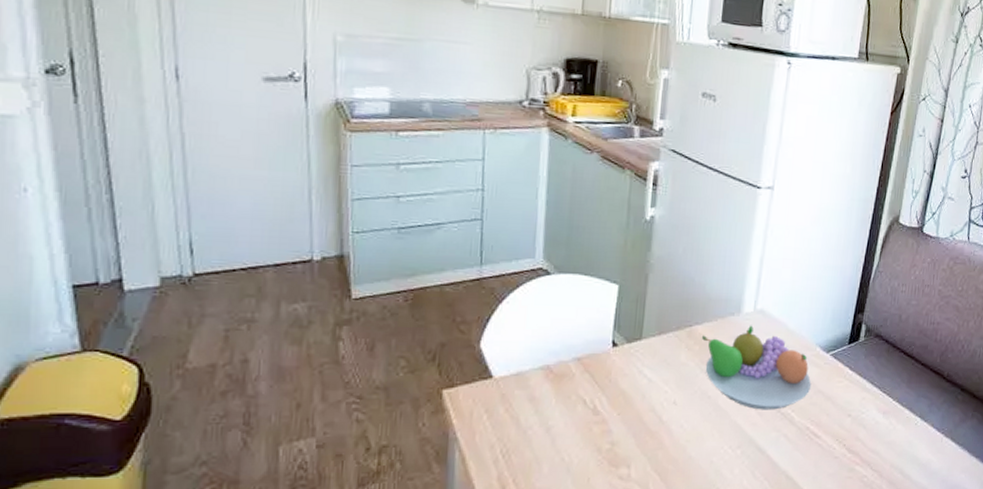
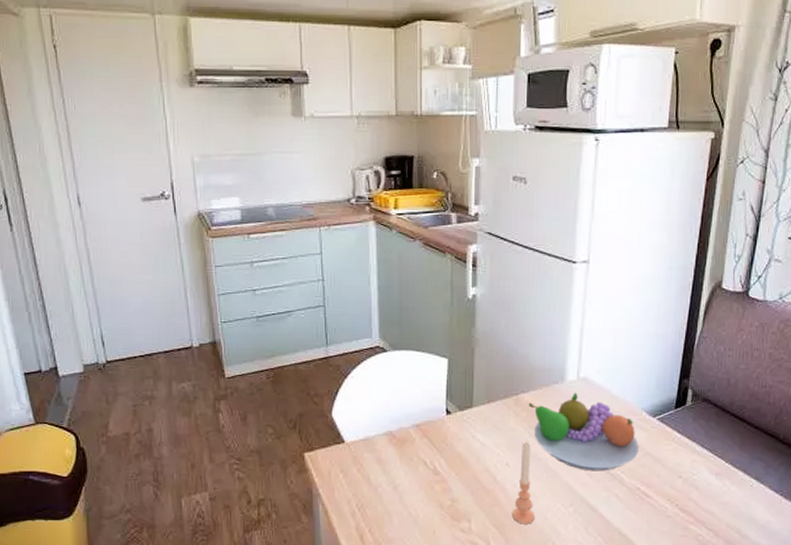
candle: none [676,376,701,469] -> present [512,440,534,524]

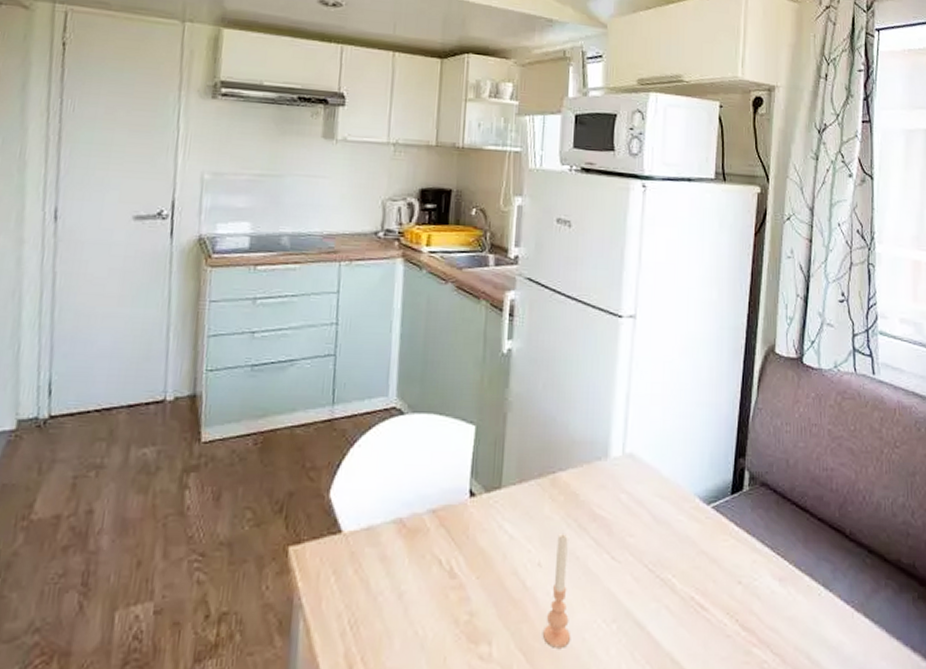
fruit bowl: present [528,392,640,471] -> none [566,471,693,575]

